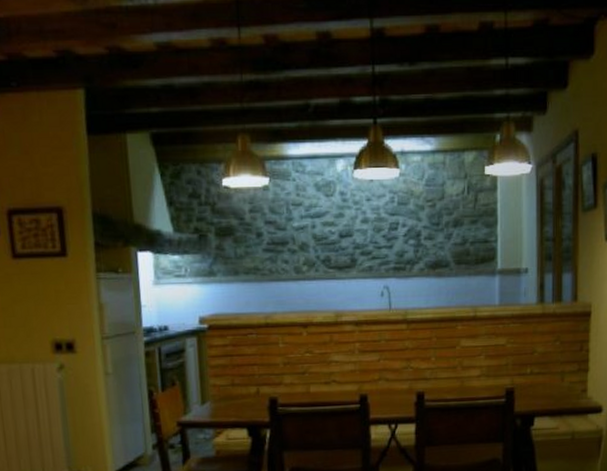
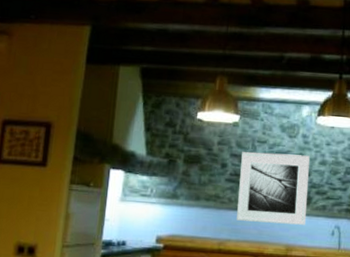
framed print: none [277,214,353,292] -> present [237,152,310,225]

